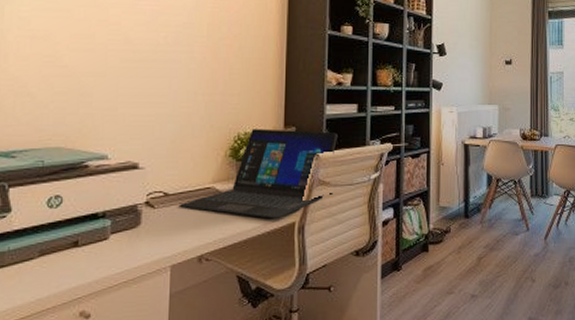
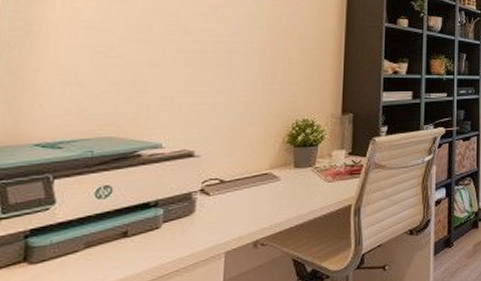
laptop: present [178,129,337,220] -> none [234,115,393,203]

